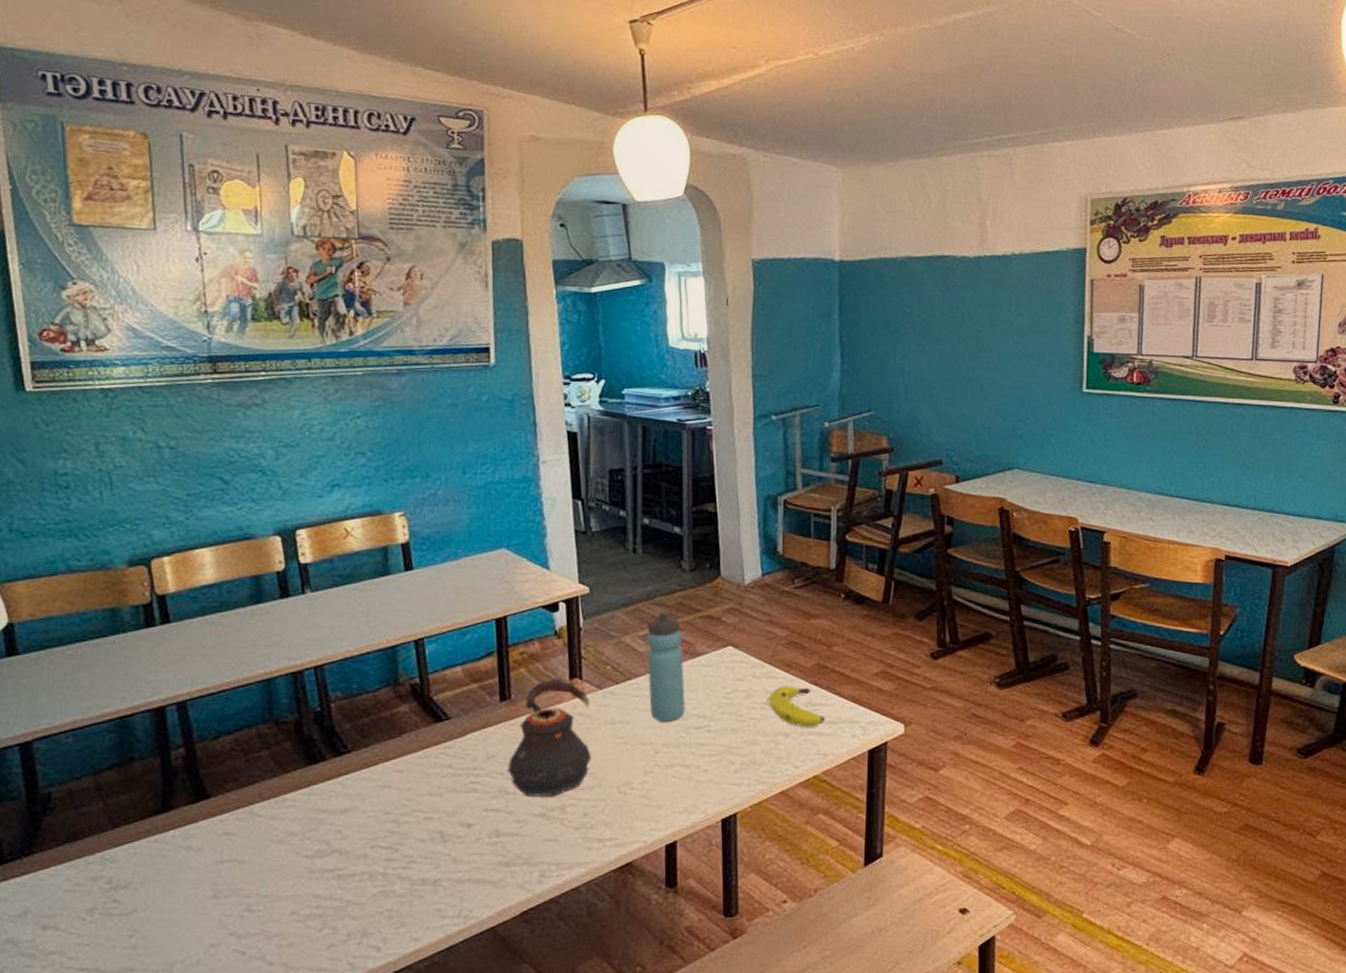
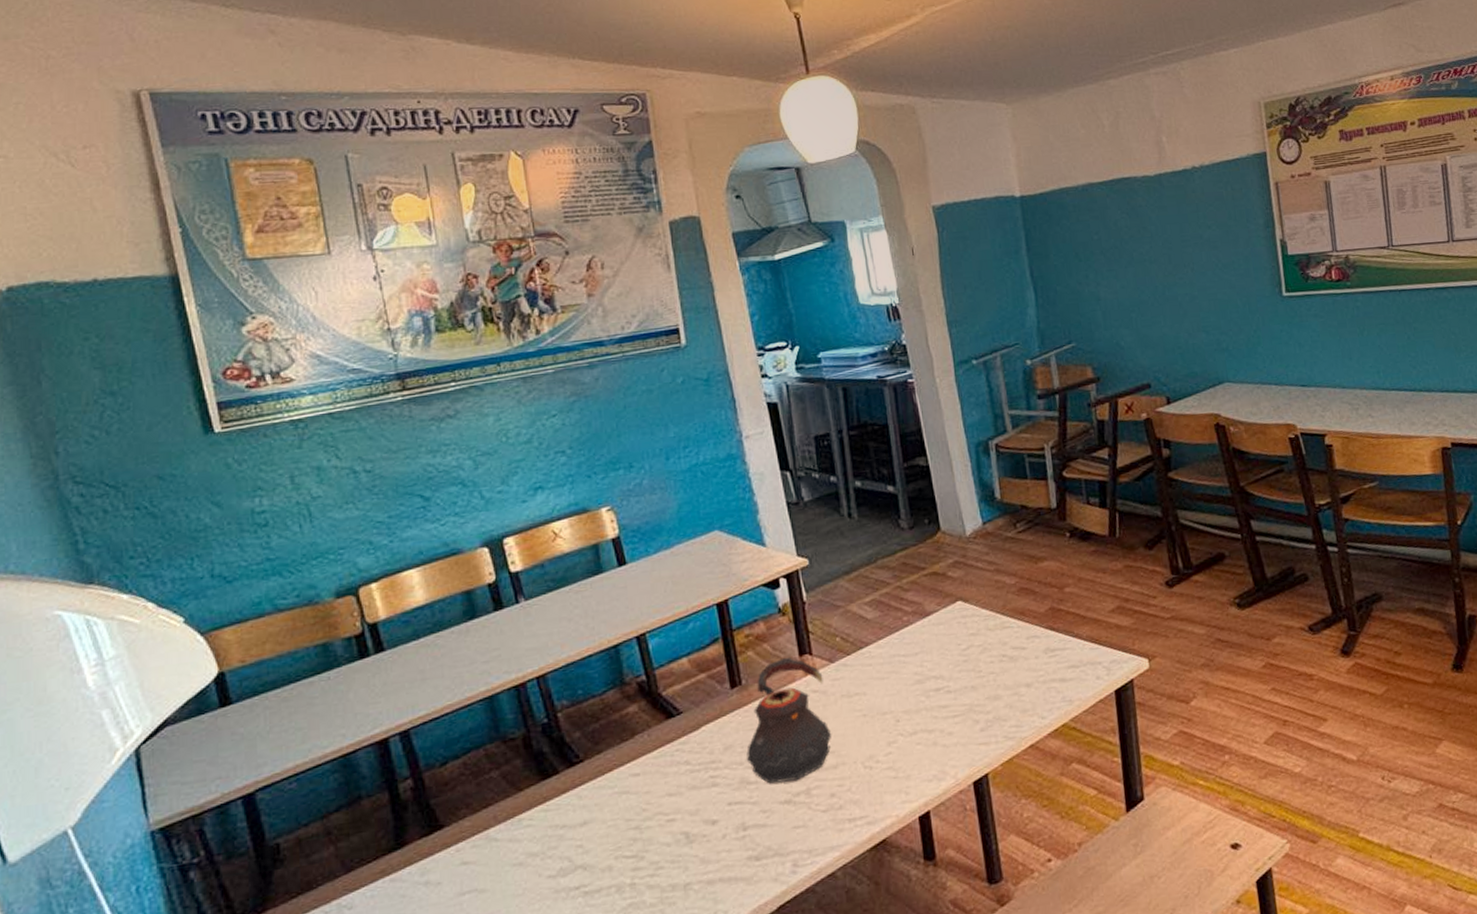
water bottle: present [647,612,685,722] -> none [872,574,921,689]
banana: present [768,686,825,728] -> none [1004,634,1067,675]

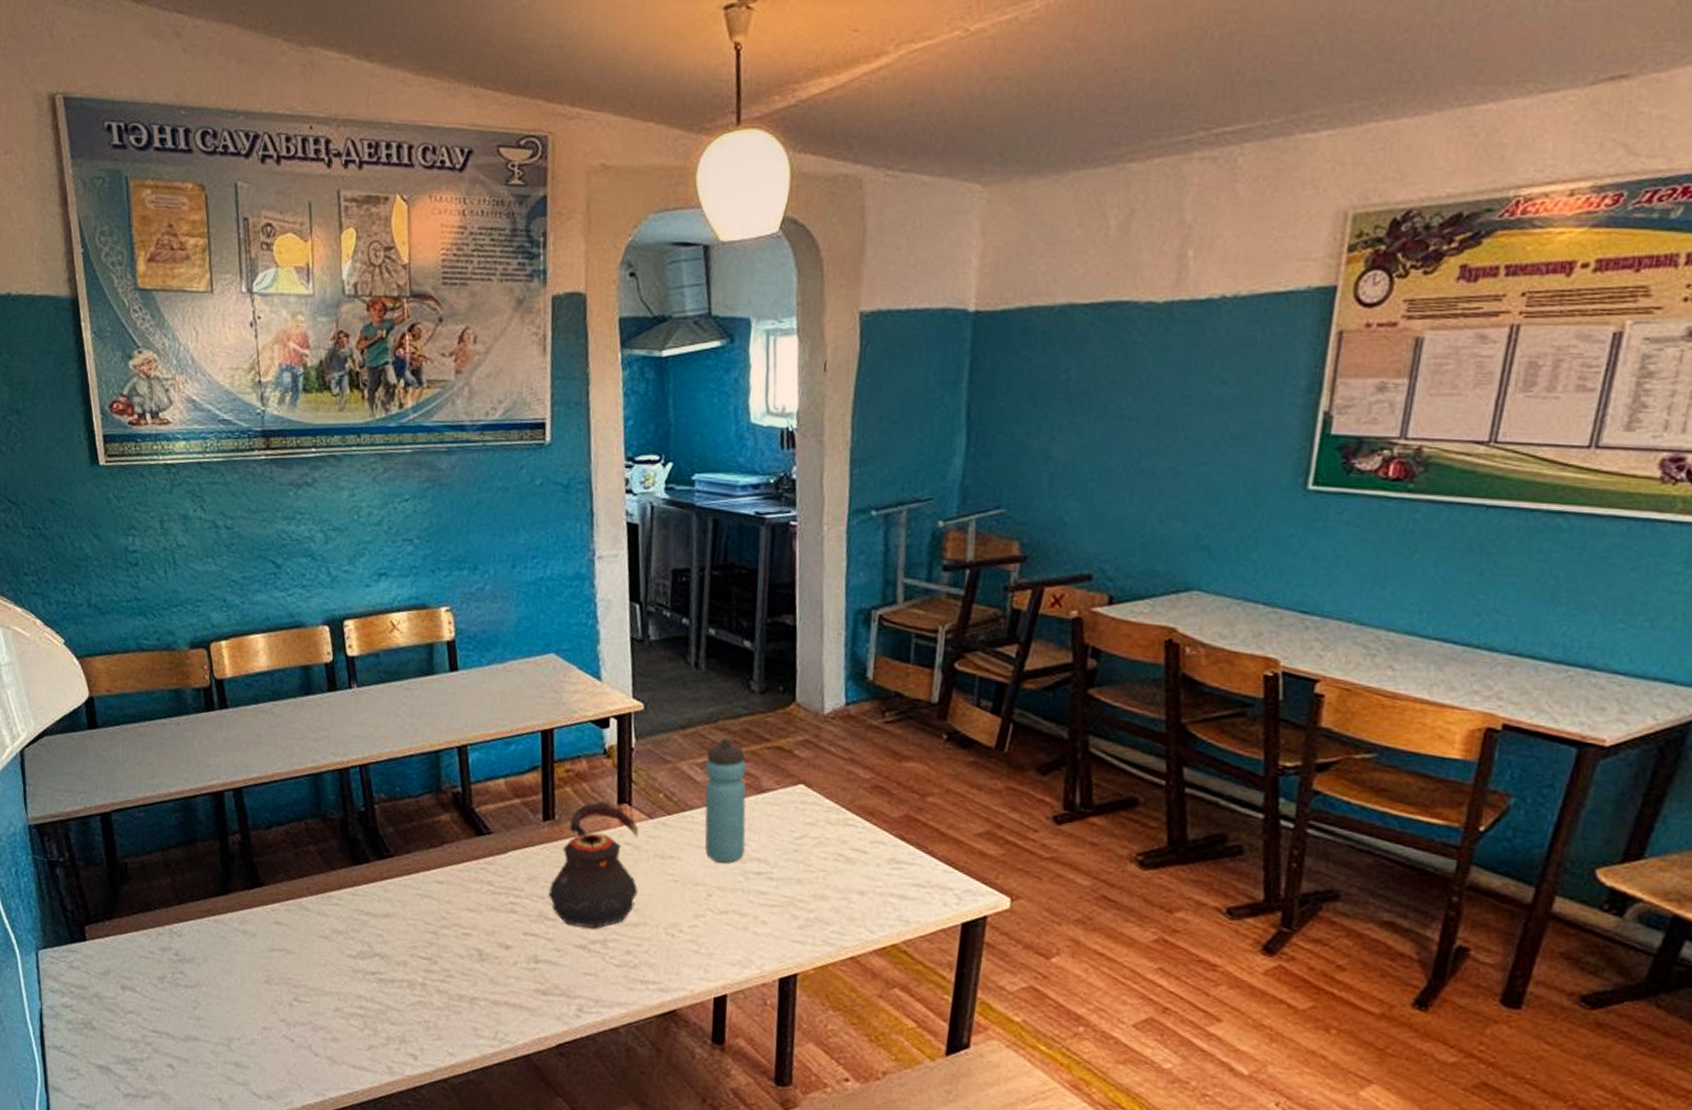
water bottle: none [872,574,921,689] -> present [705,738,746,863]

